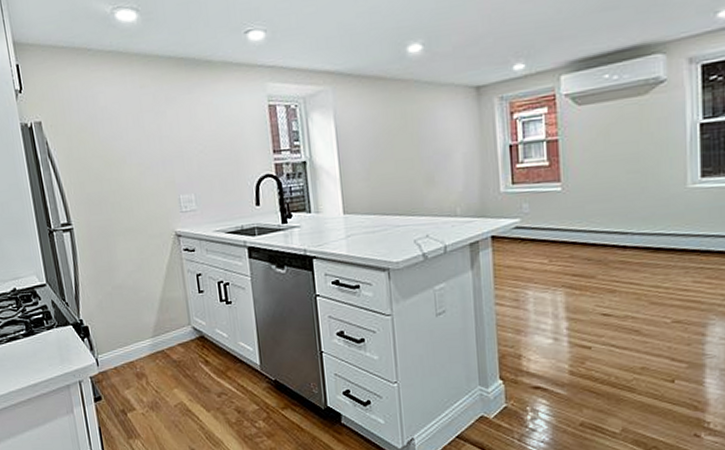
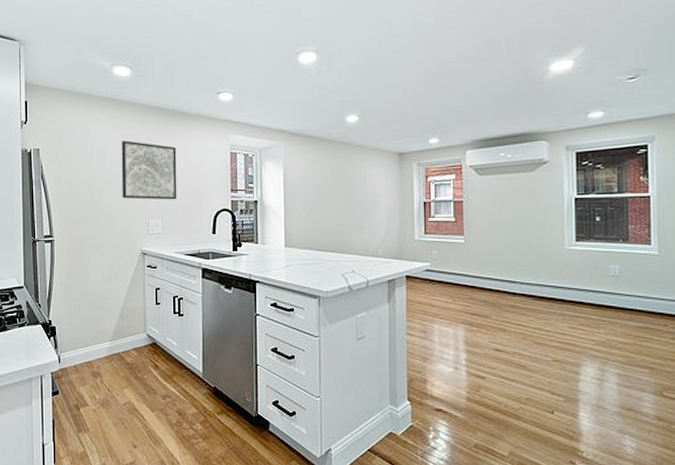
wall art: none [136,102,210,173] -> present [121,141,177,200]

